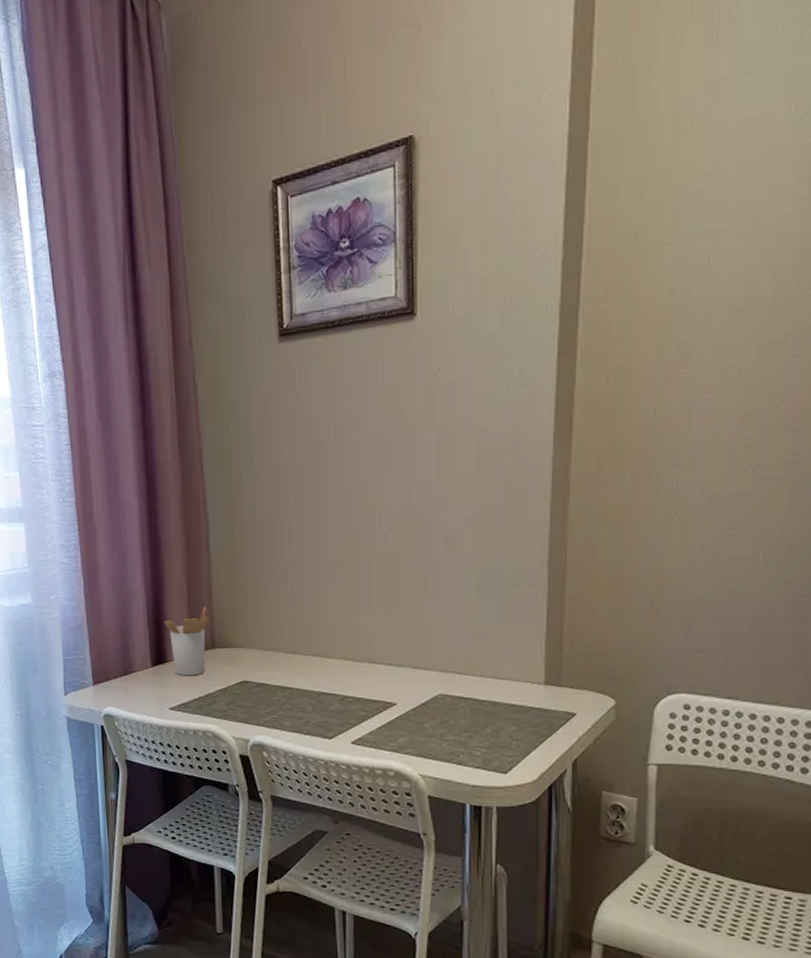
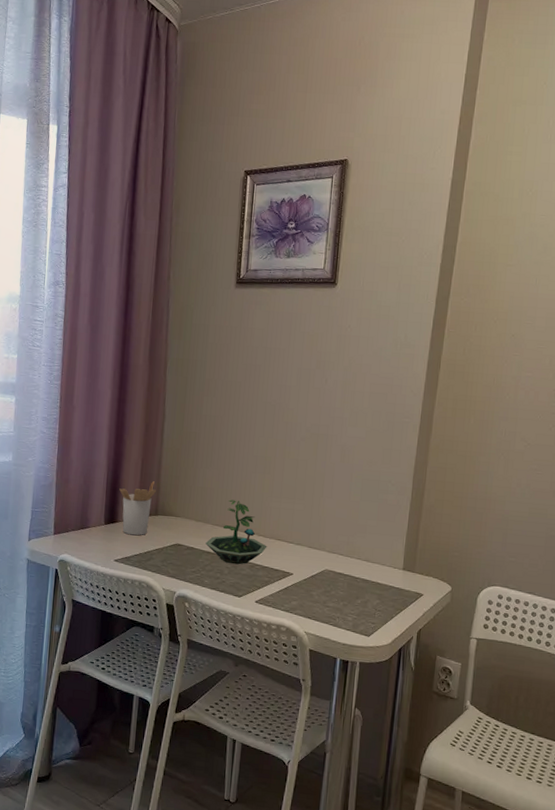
terrarium: none [279,618,359,699] -> present [205,499,267,565]

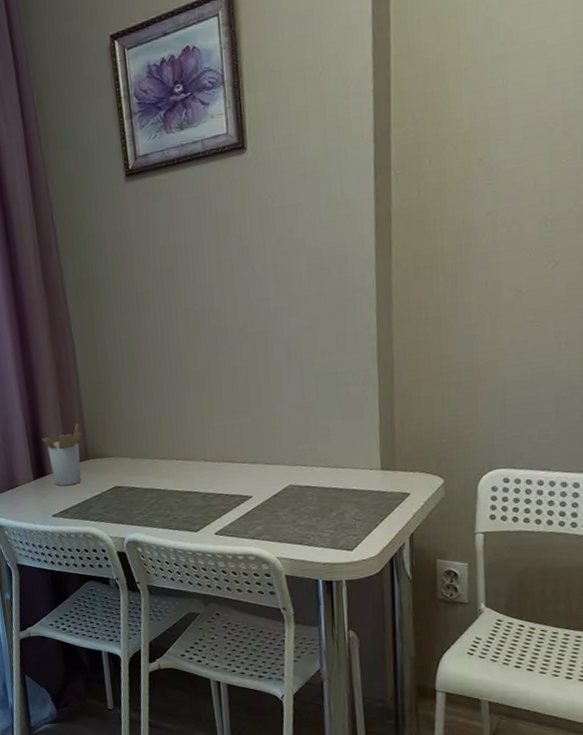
terrarium: present [205,499,267,565] -> none [147,426,218,498]

